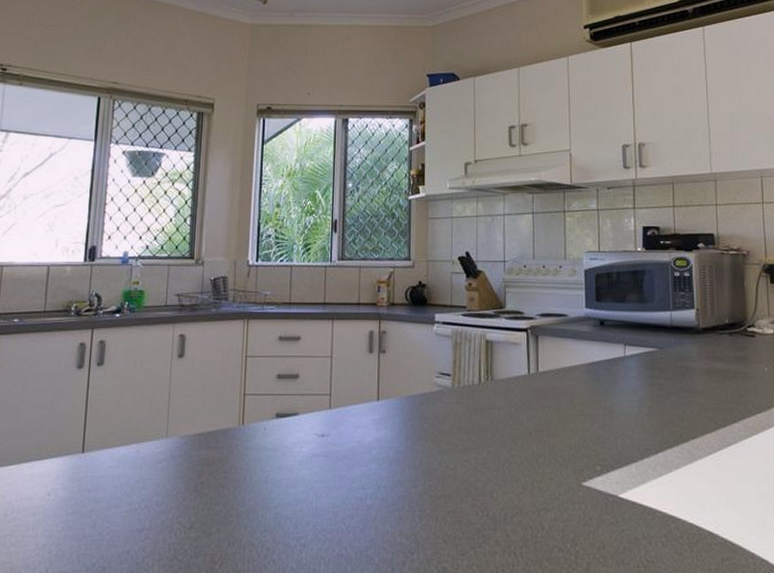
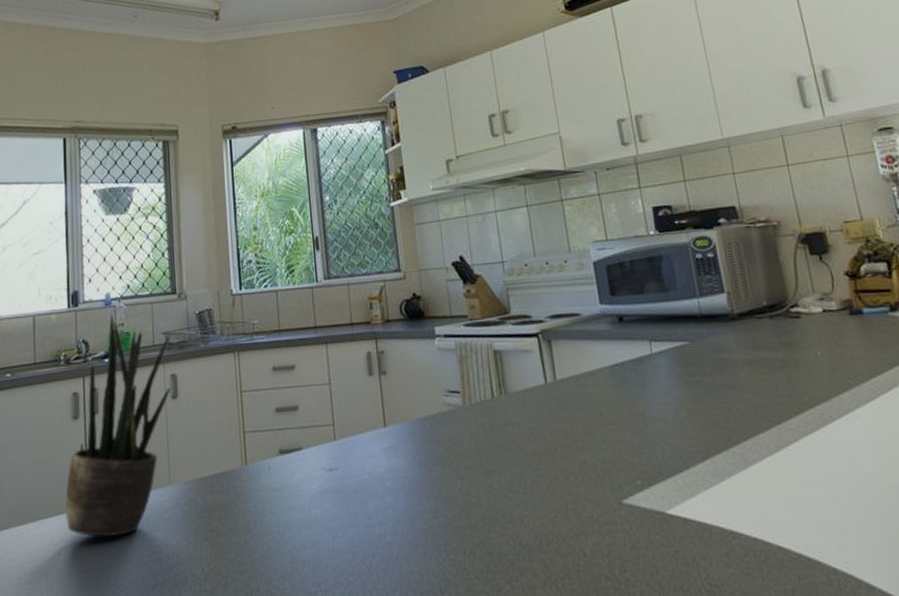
potted plant: none [59,273,185,483] -> present [64,315,171,538]

